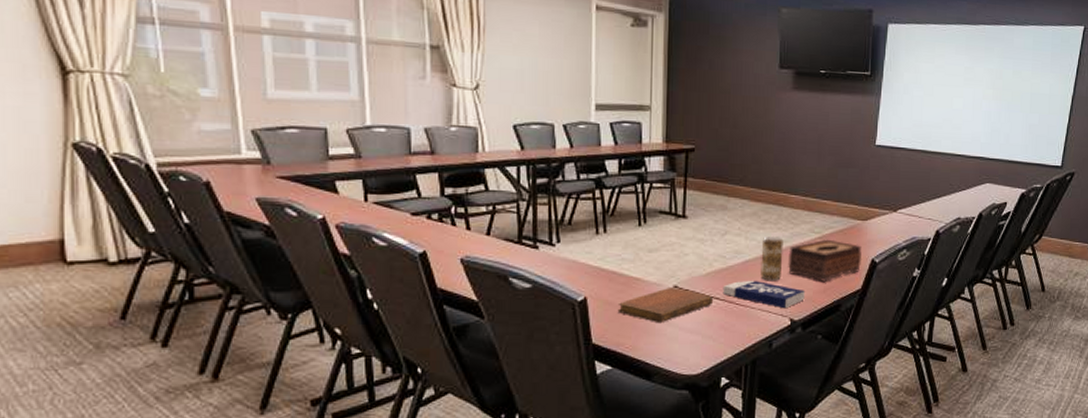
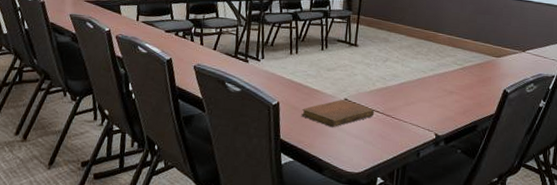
book: present [722,280,805,309] -> none [382,99,448,125]
beverage can: present [760,235,783,281] -> none [412,64,432,102]
tissue box: present [788,239,862,281] -> none [435,70,496,105]

